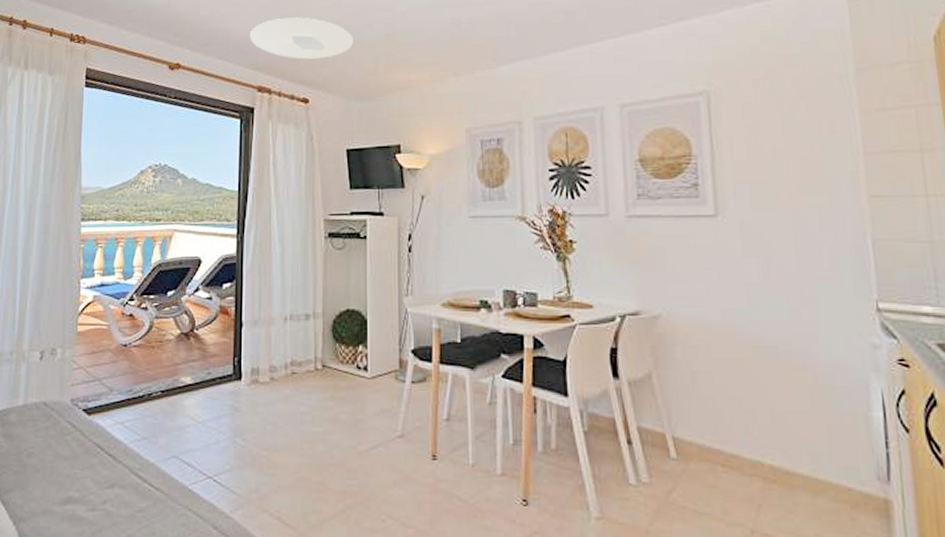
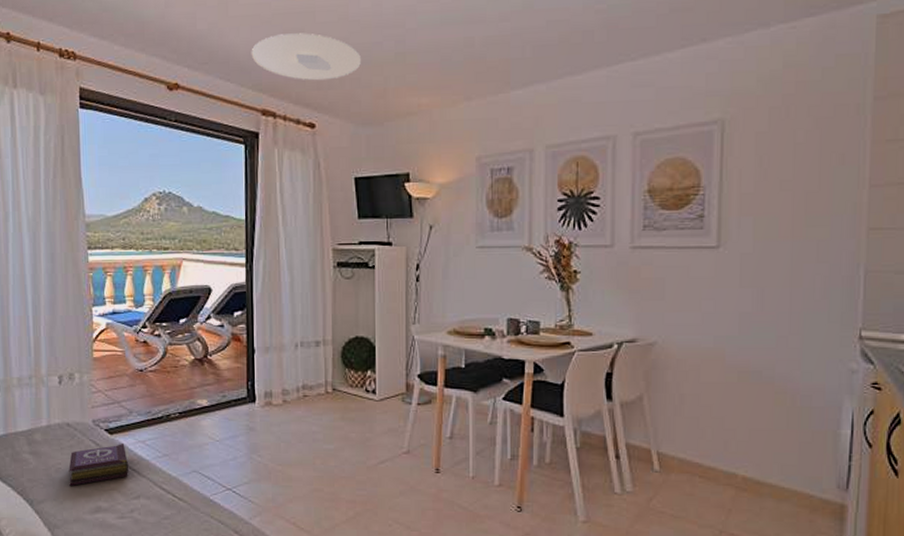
book: none [40,425,104,473] -> present [69,444,128,486]

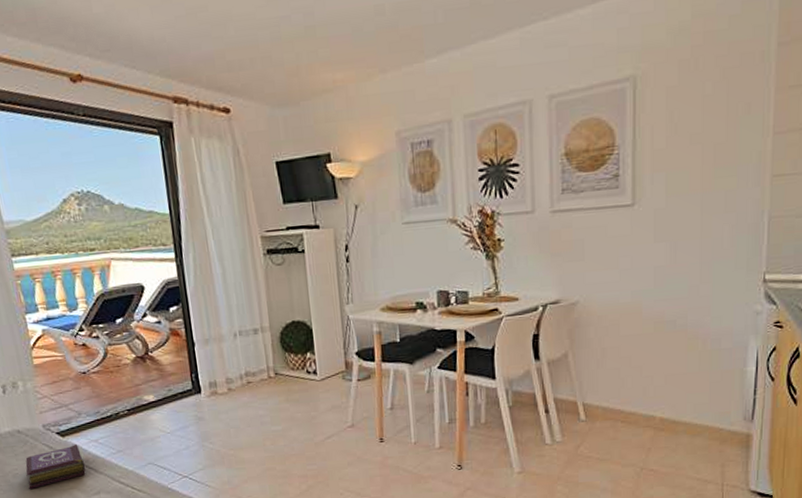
ceiling light: present [251,33,361,81] -> none [154,10,270,63]

